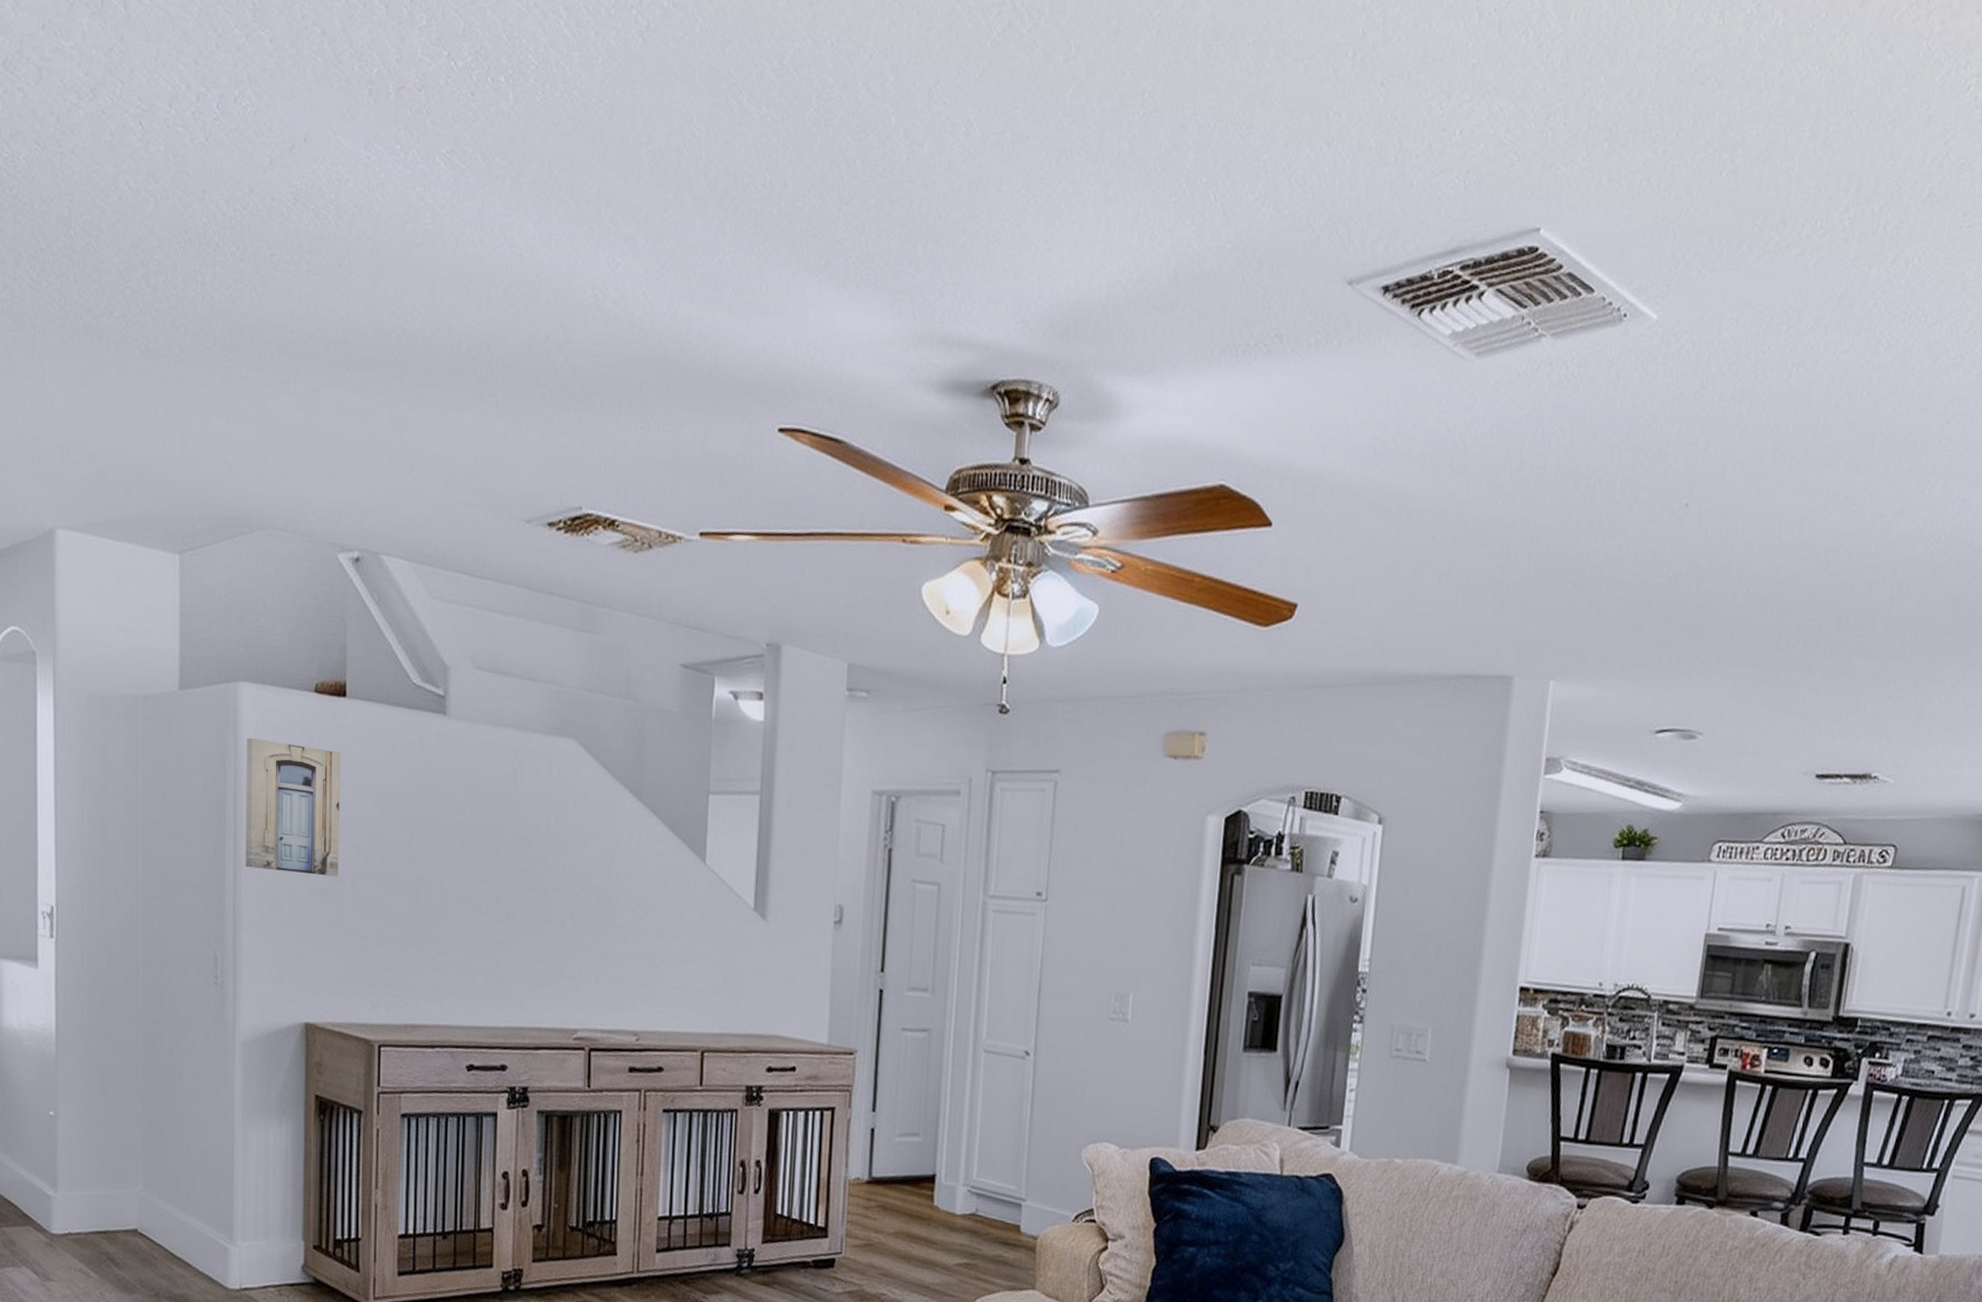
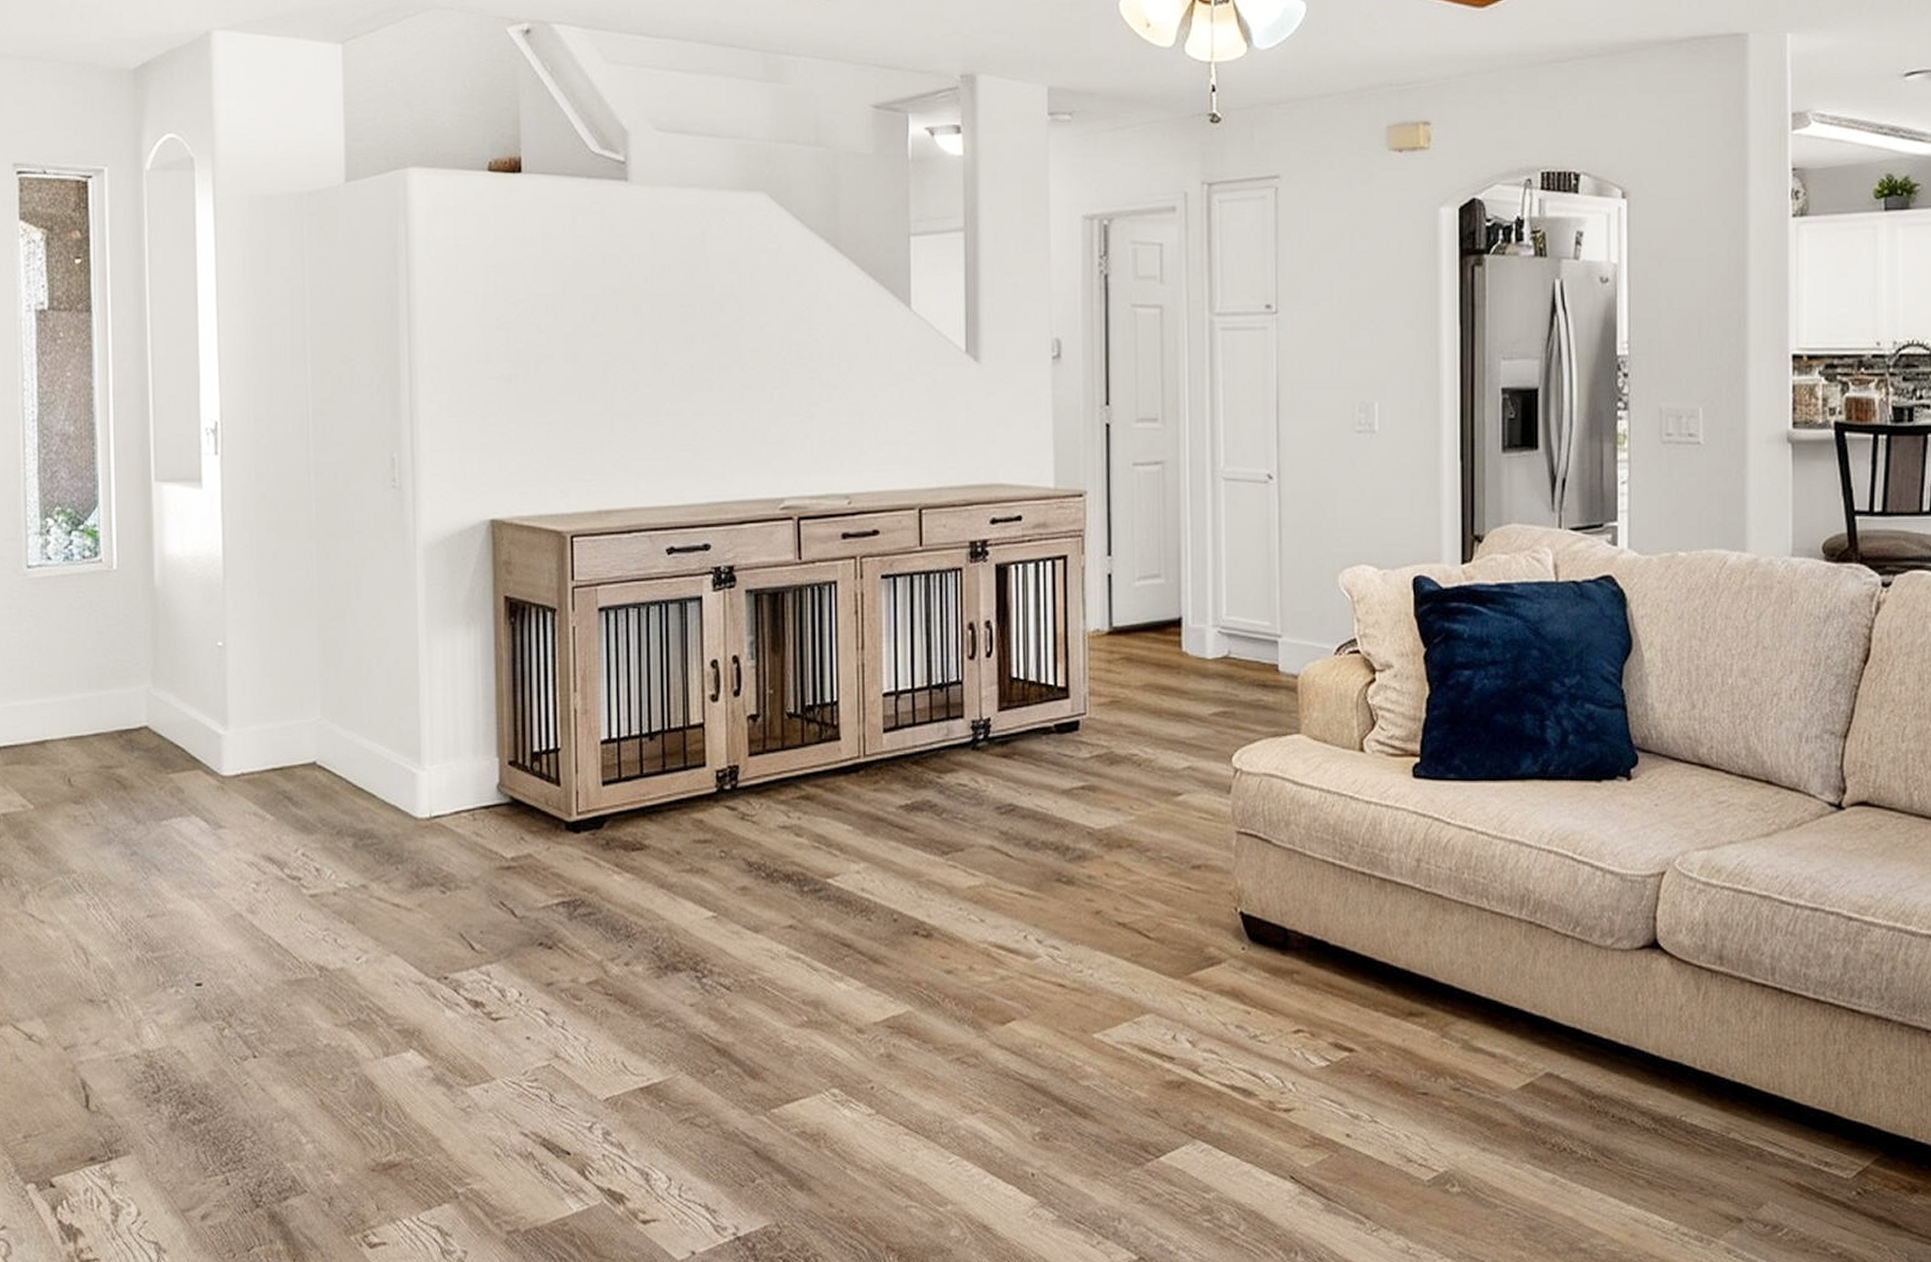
wall art: present [245,738,341,877] -> none [418,225,521,361]

